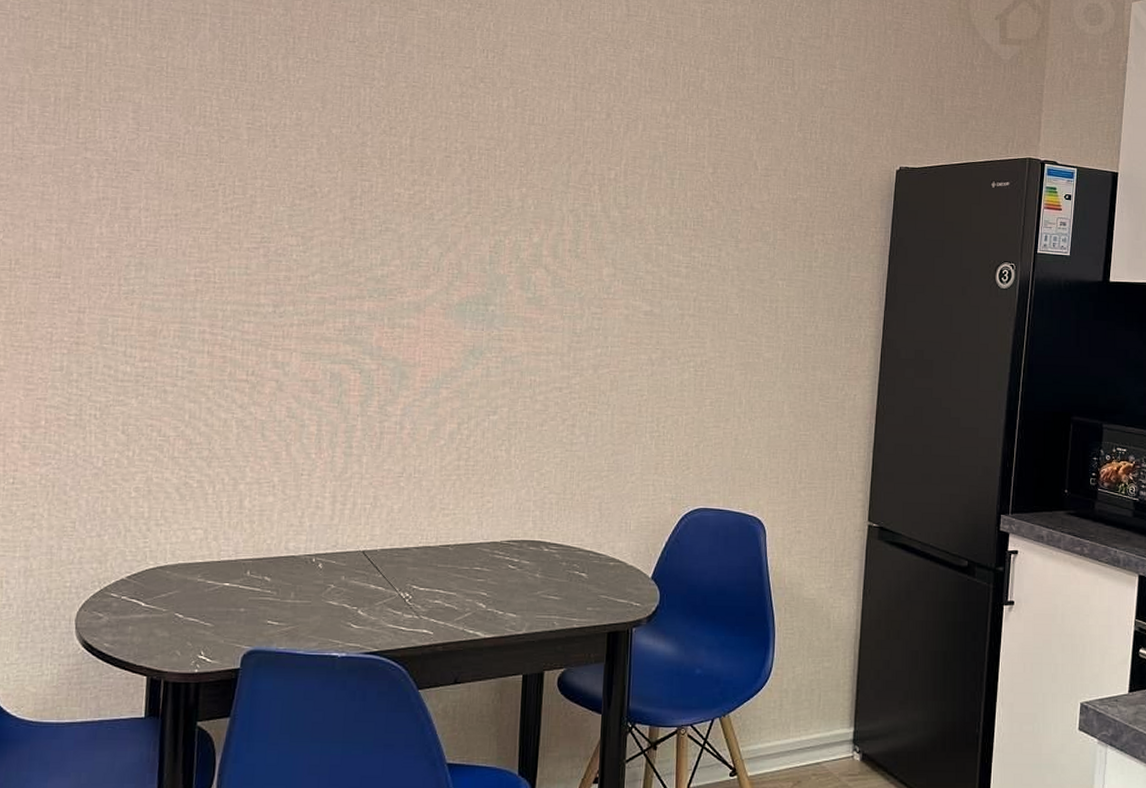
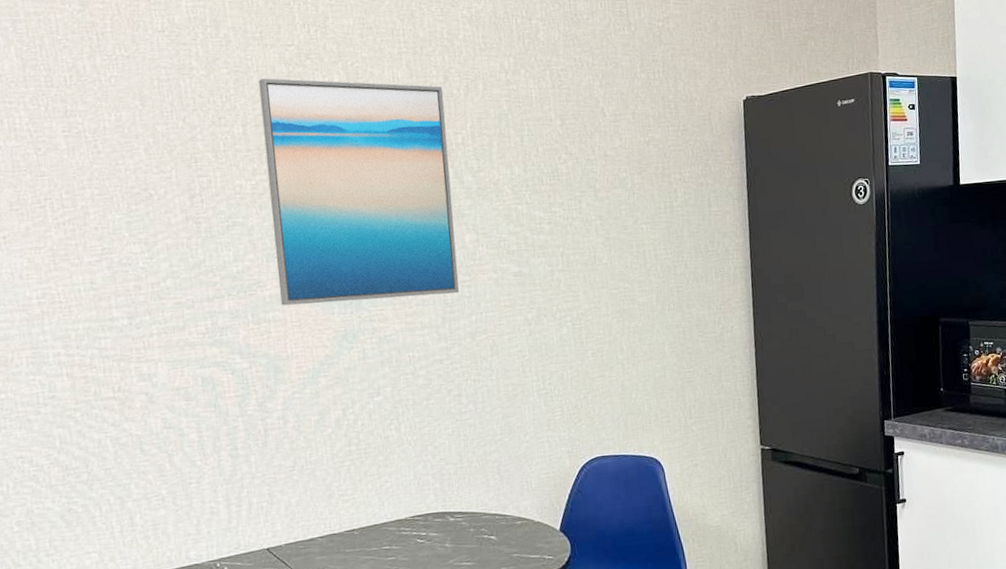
wall art: none [417,96,604,324] -> present [258,78,459,306]

